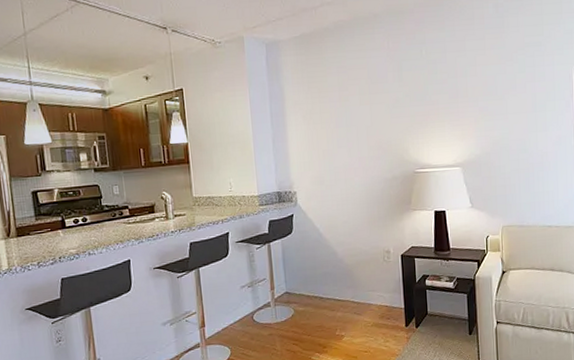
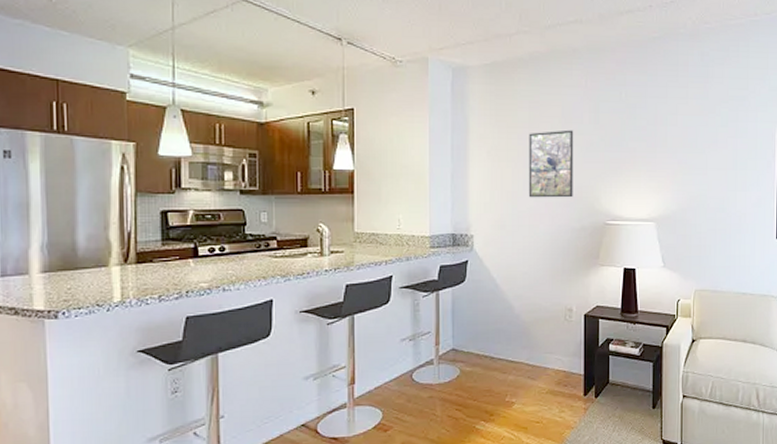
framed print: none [339,89,384,154] -> present [528,130,574,198]

